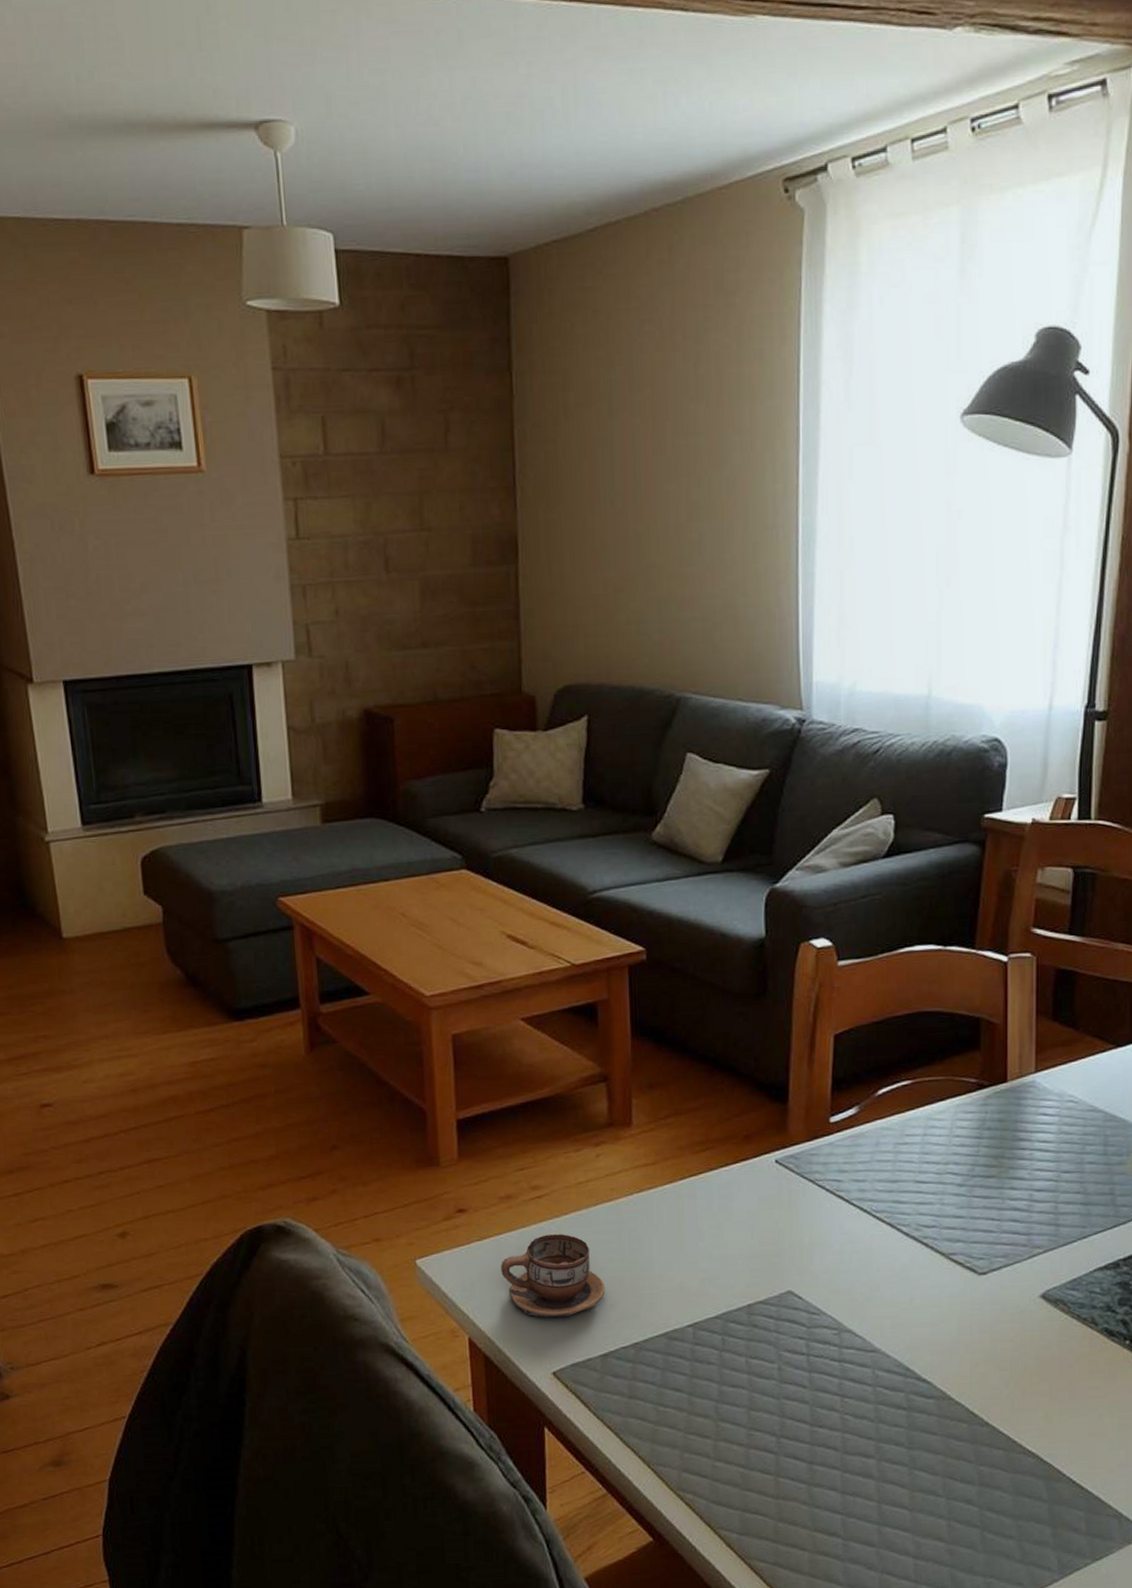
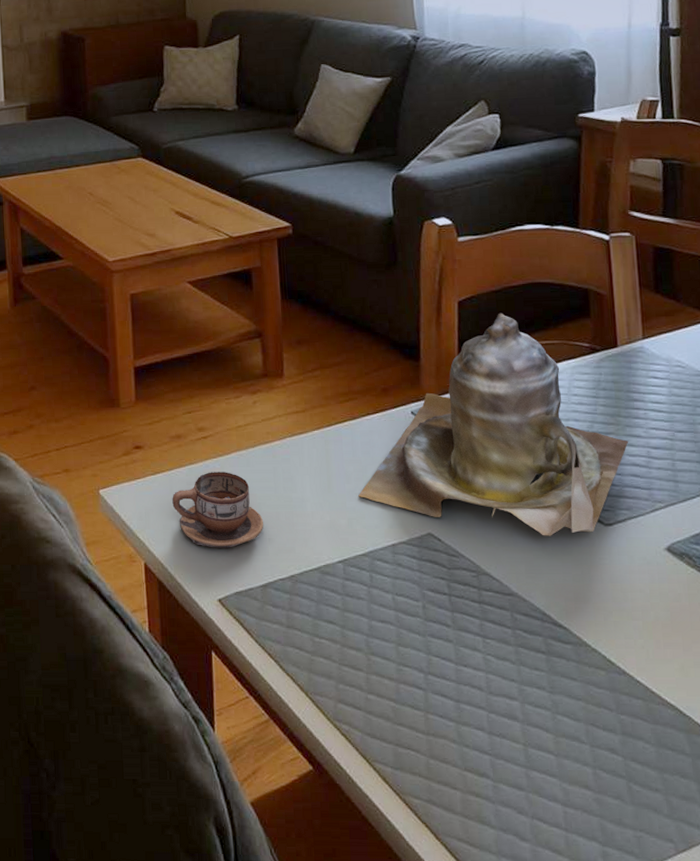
teapot: none [712,1047,1011,1289] -> present [358,313,629,536]

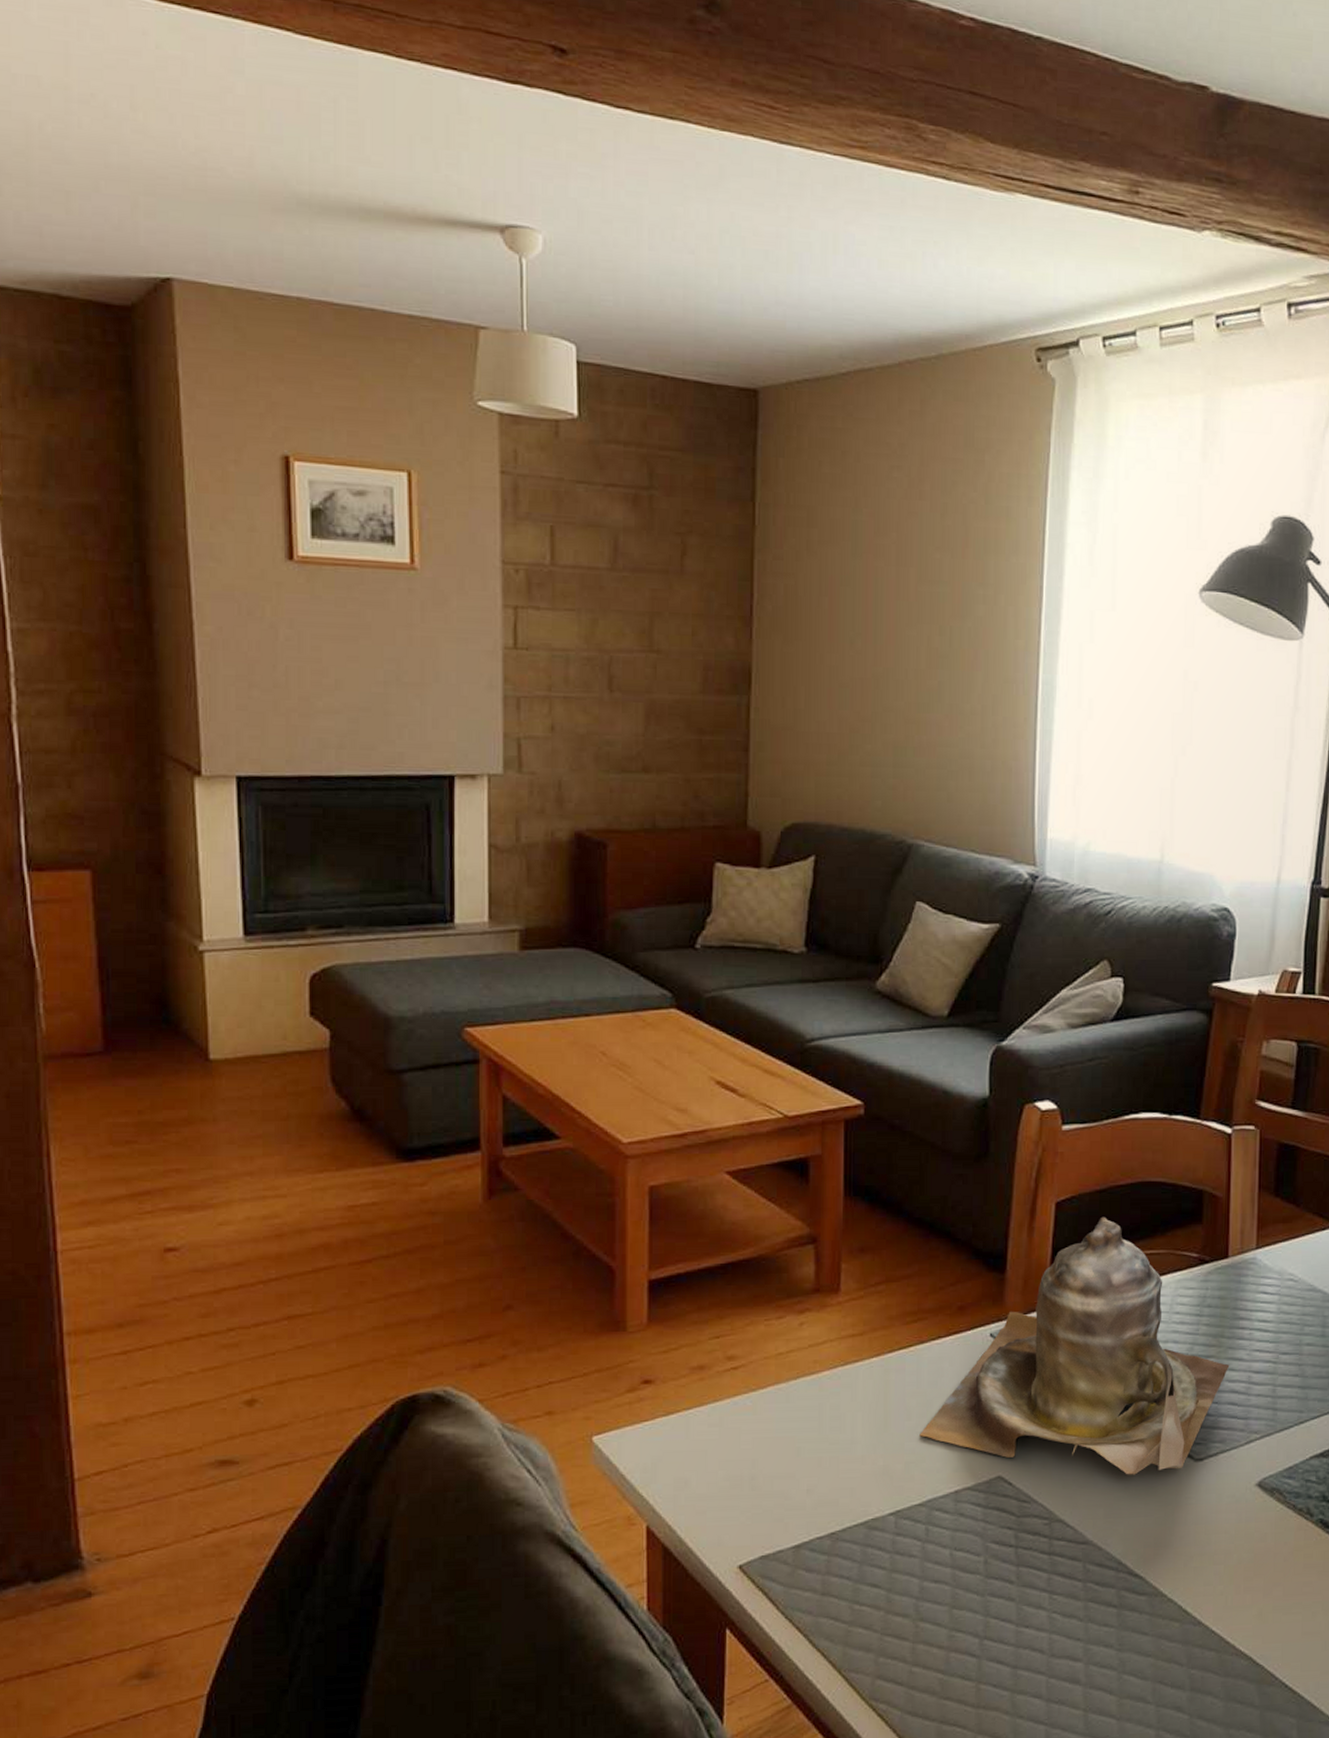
cup: present [172,472,264,548] -> none [688,1410,803,1504]

